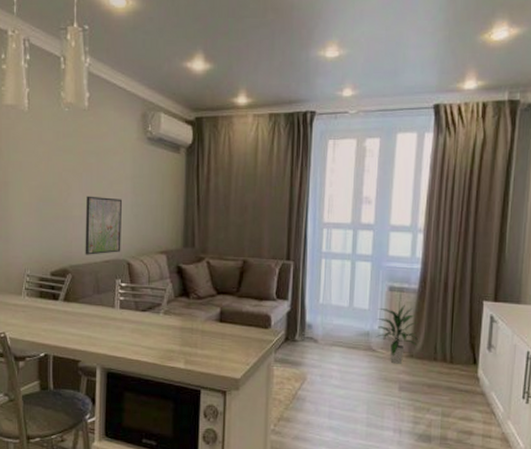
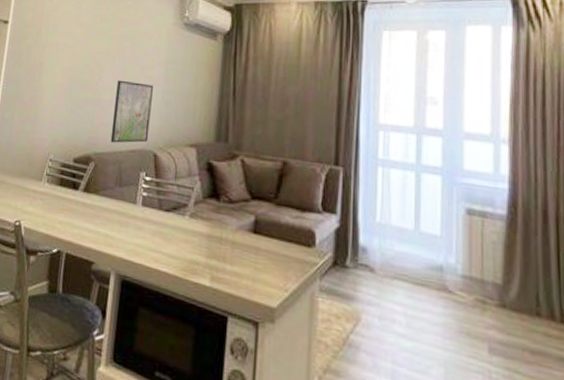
indoor plant: present [376,304,419,364] -> none [452,234,513,316]

